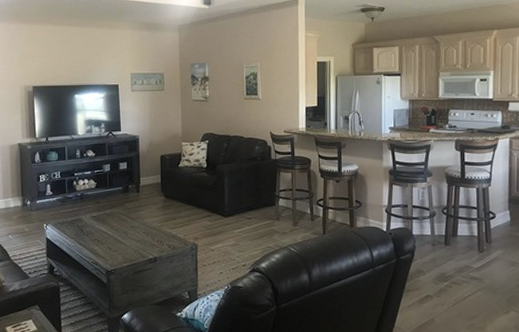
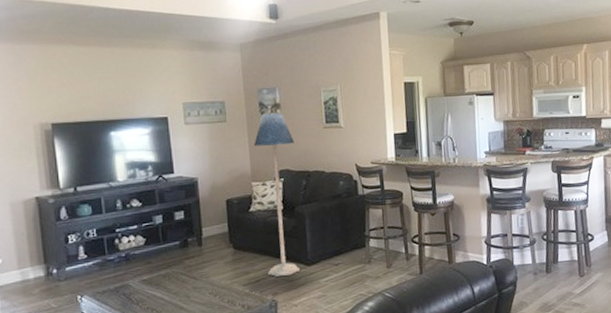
floor lamp: none [186,84,219,224] -> present [254,112,301,277]

